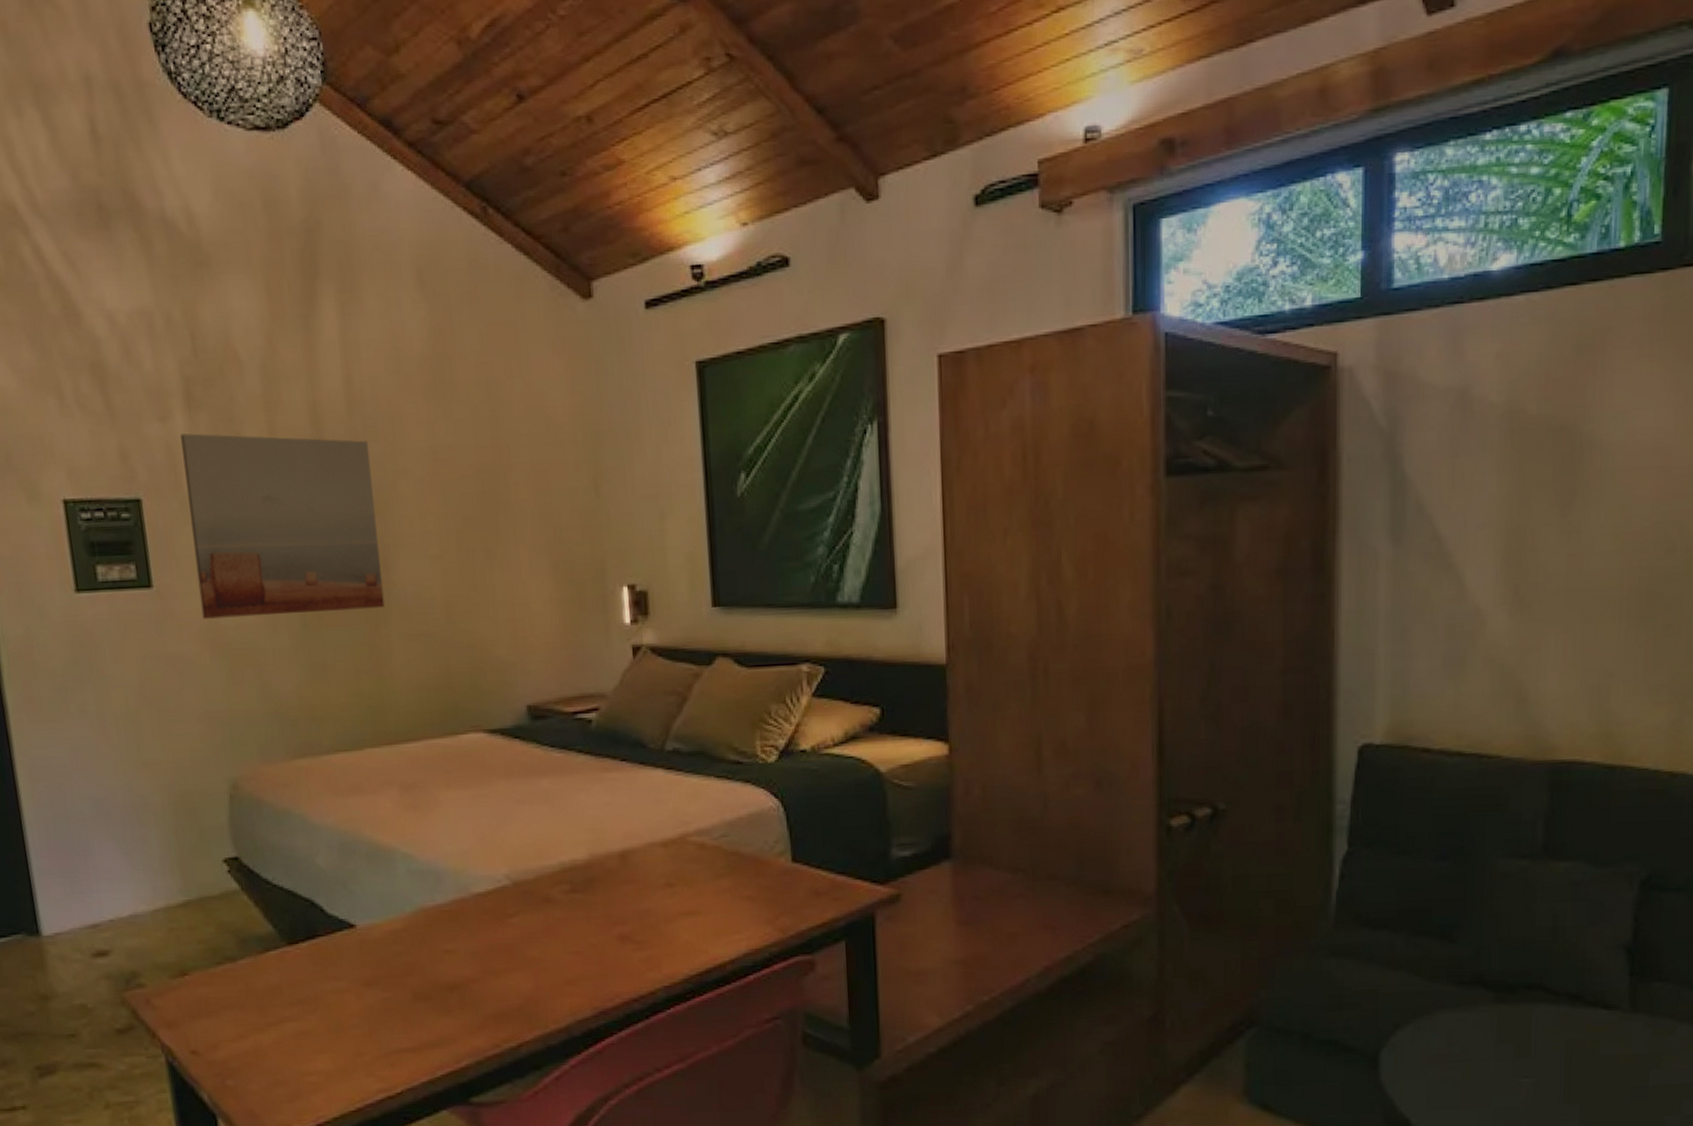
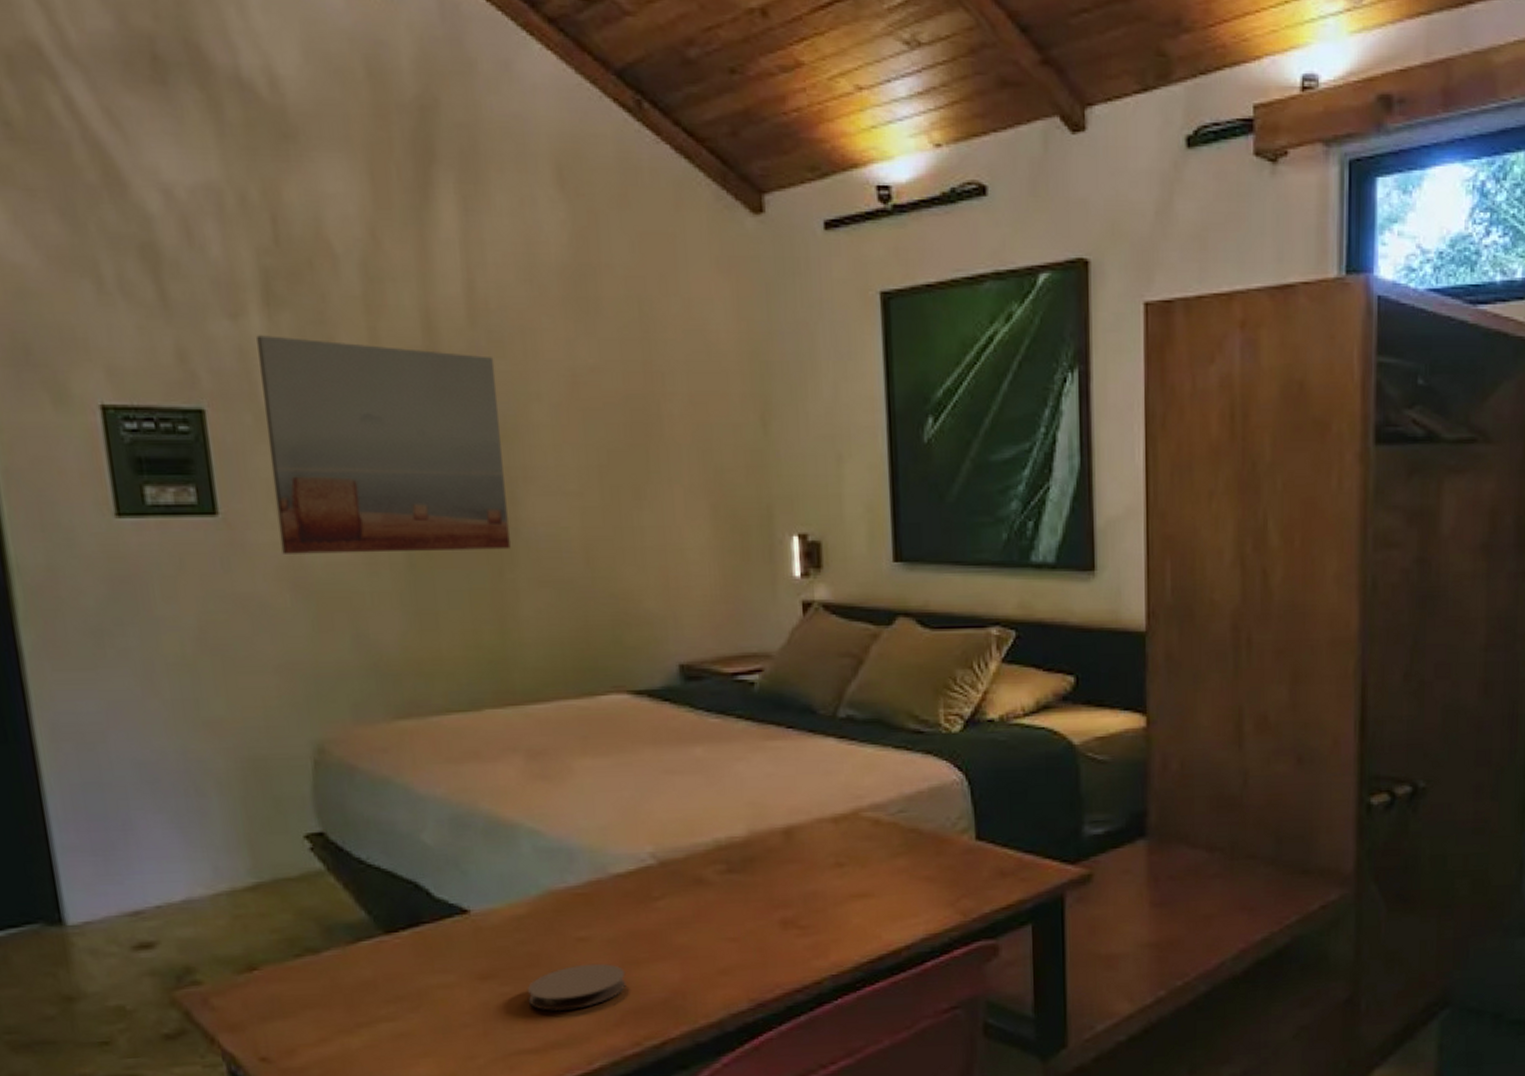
coaster: none [403,973,487,1016] -> present [526,963,627,1012]

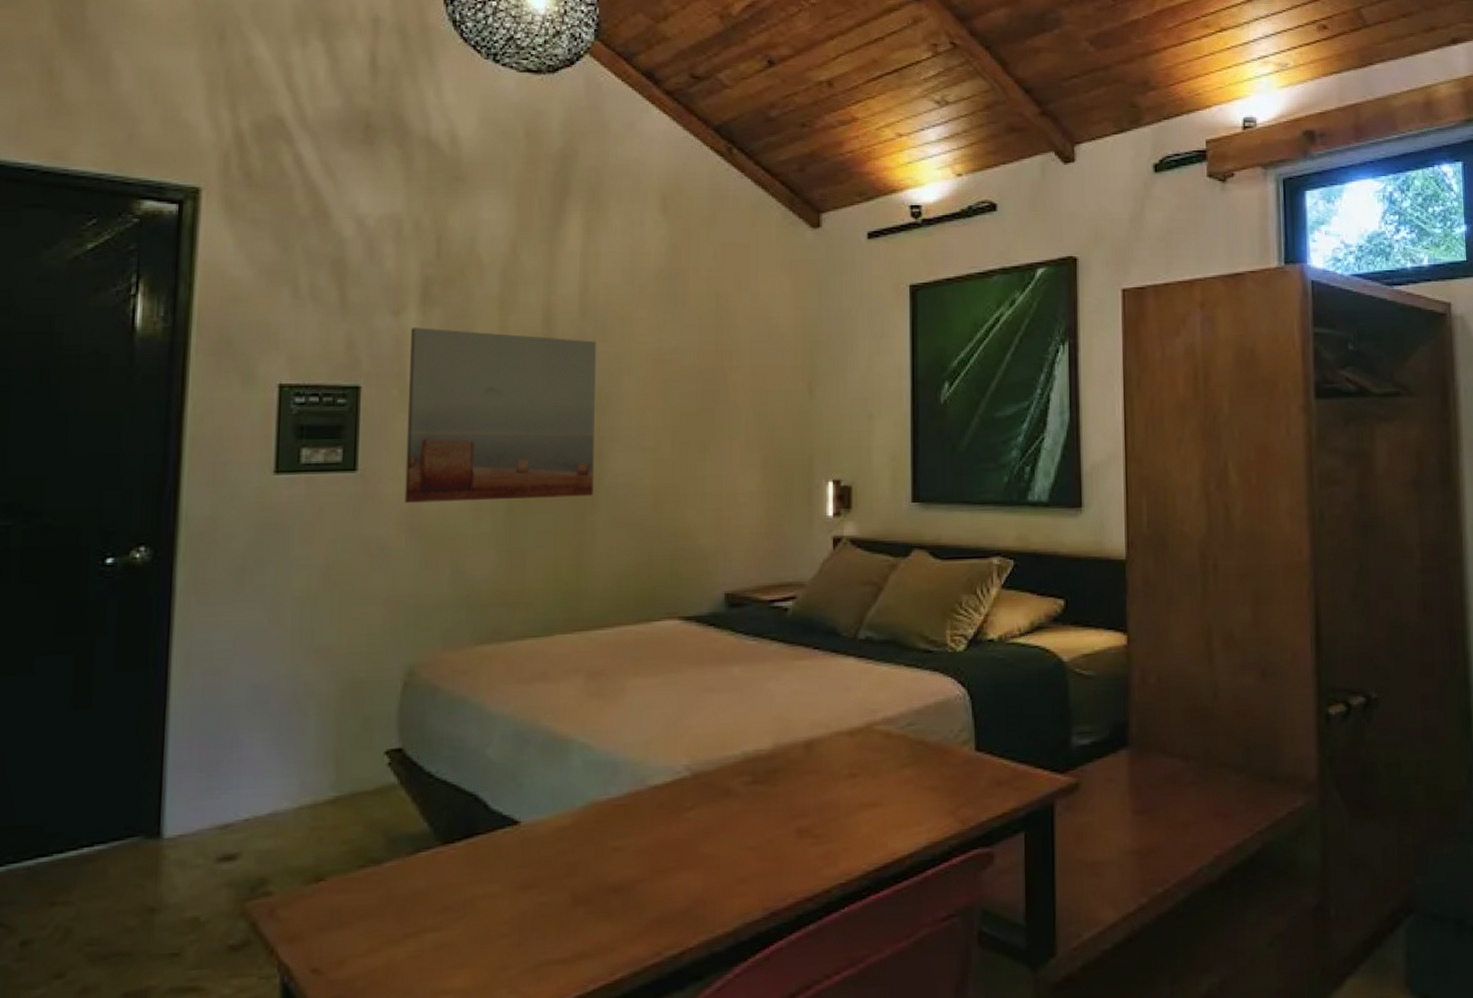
coaster: present [526,963,627,1012] -> none [562,873,653,922]

